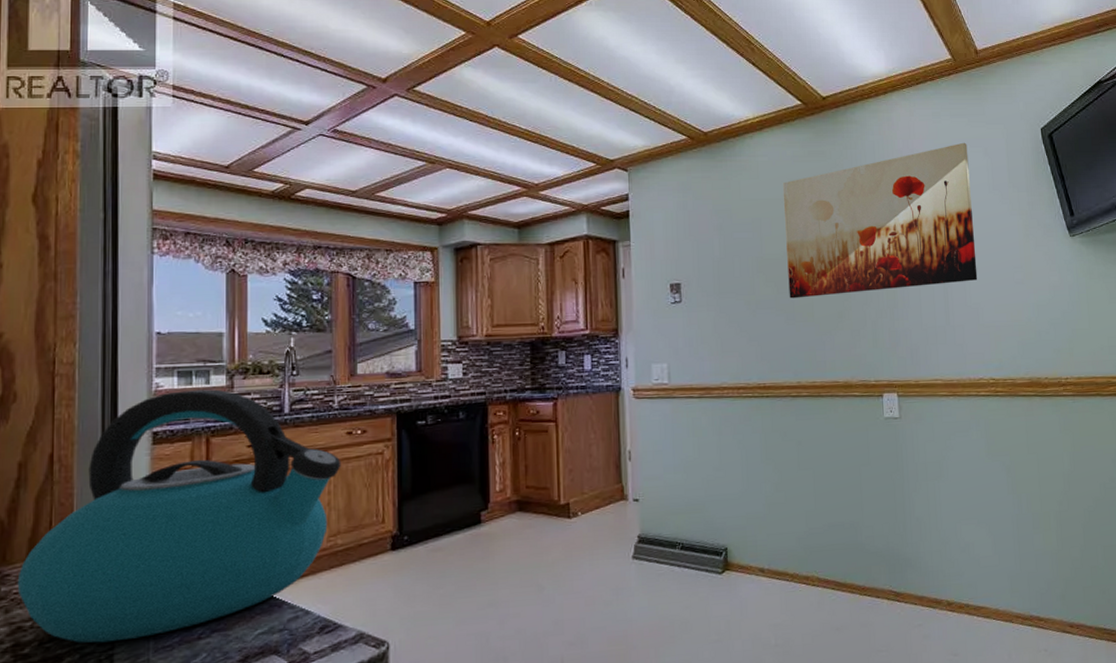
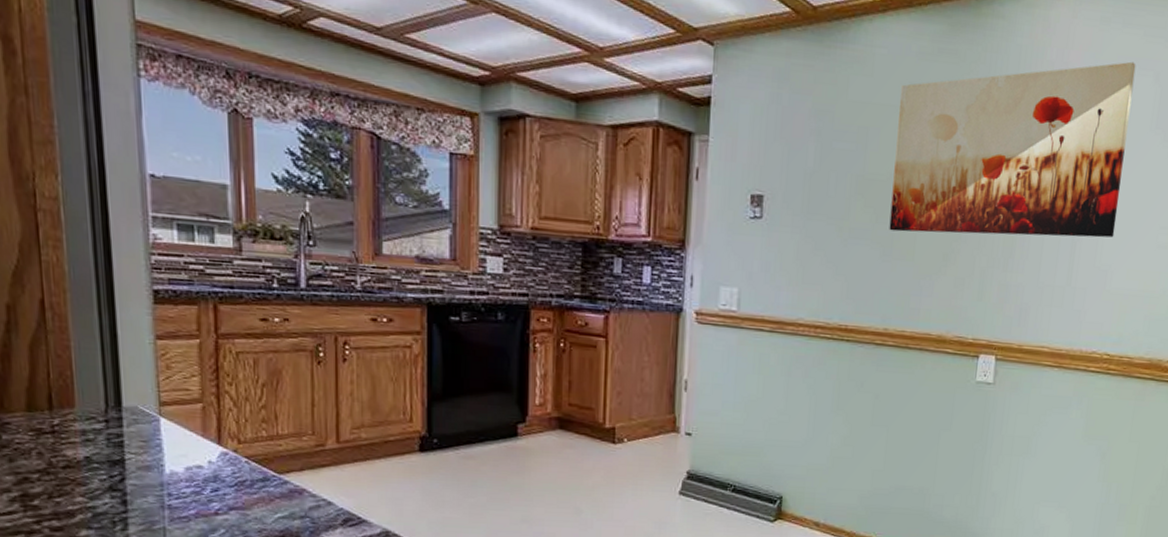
kettle: present [17,389,341,643] -> none [18,246,365,506]

